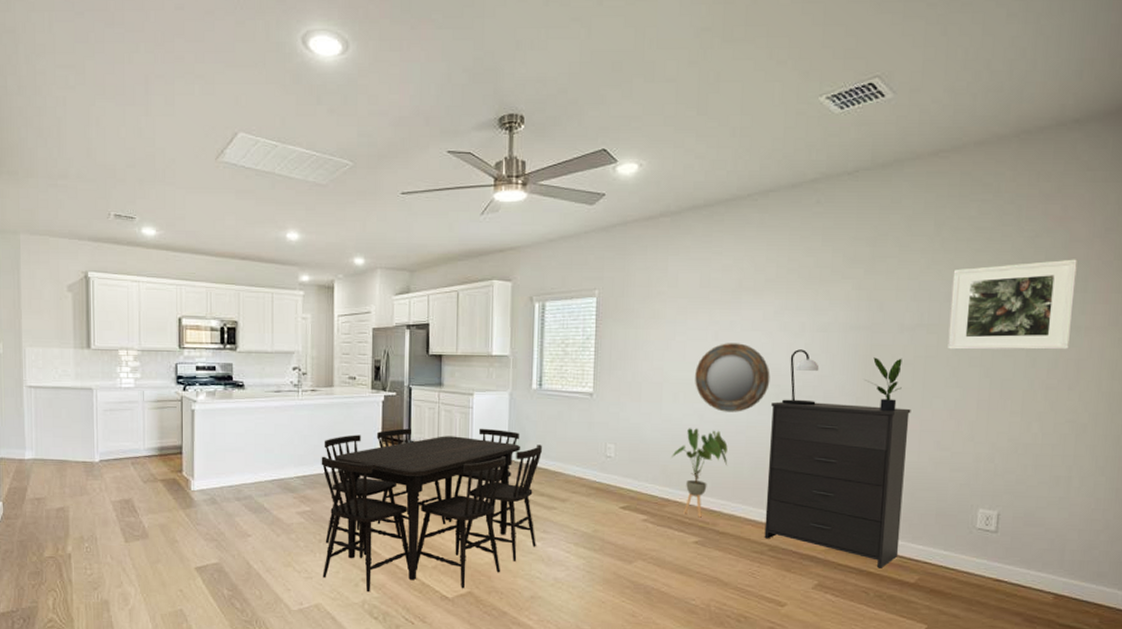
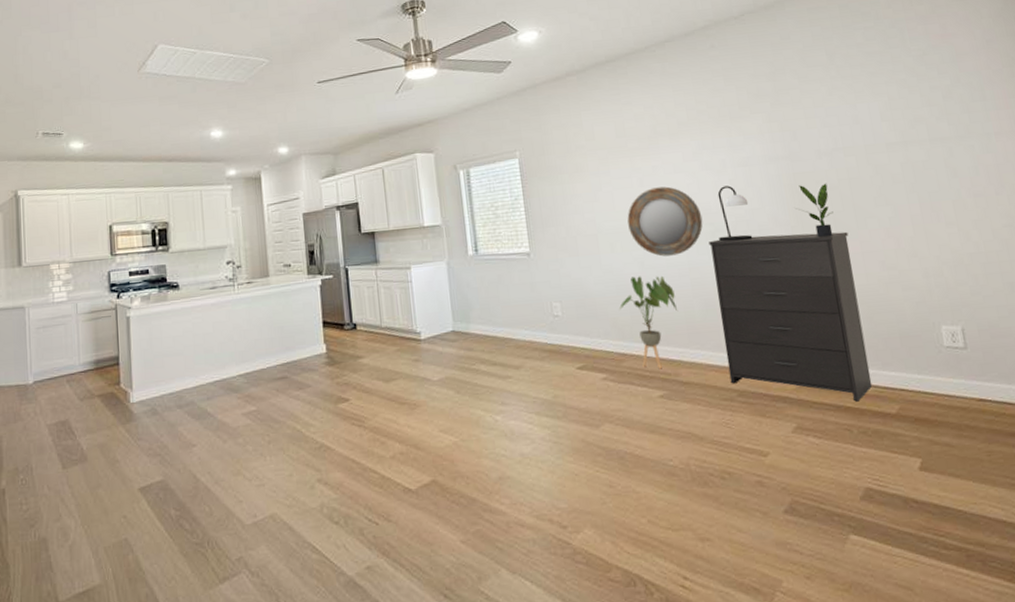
dining table: present [321,428,542,592] -> none [263,300,497,494]
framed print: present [947,259,1078,350] -> none [854,71,985,169]

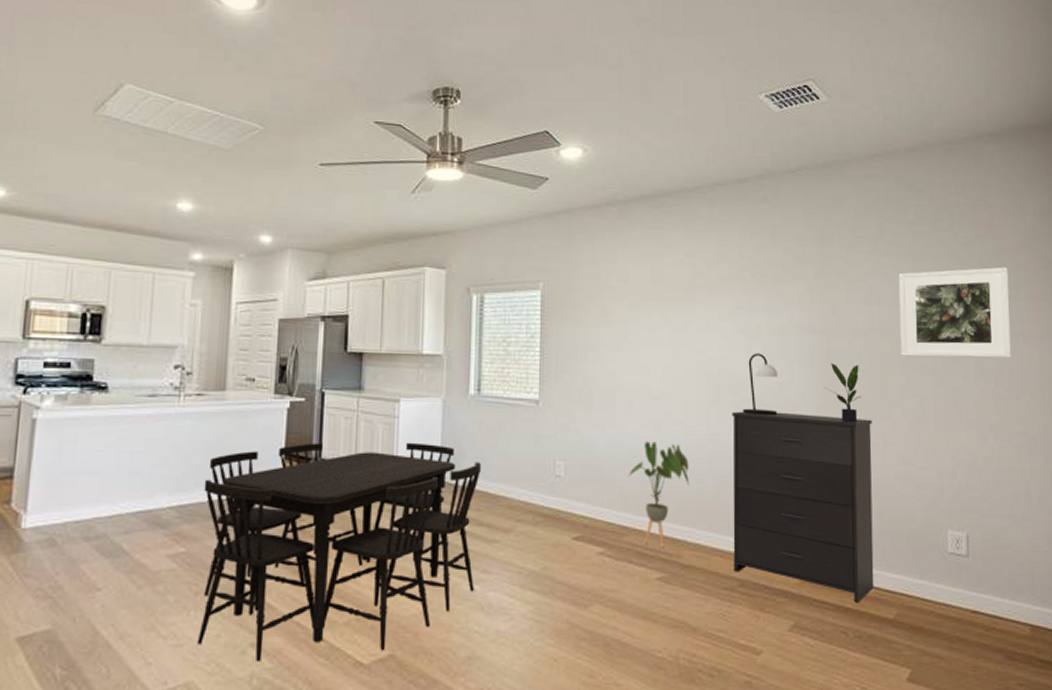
dining table: none [263,300,497,494] -> present [197,442,481,662]
home mirror: present [627,186,703,257] -> none [650,344,729,423]
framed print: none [854,71,985,169] -> present [898,266,1011,359]

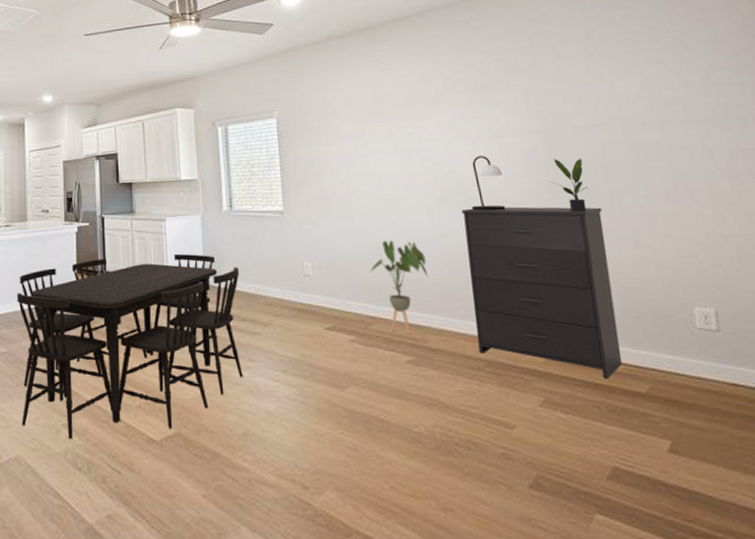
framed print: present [898,266,1011,359] -> none [612,54,742,147]

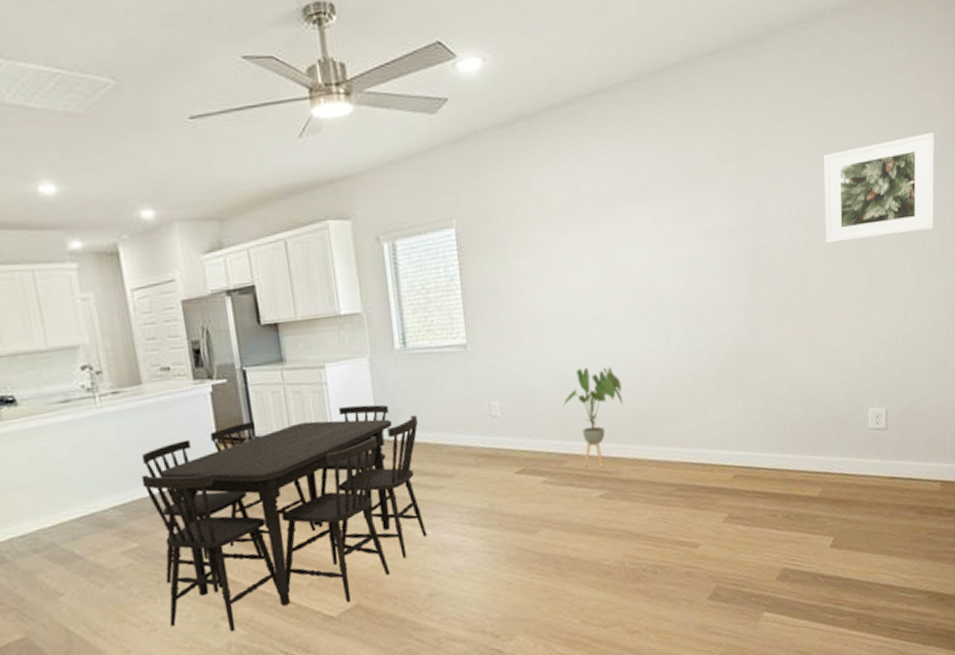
dresser: present [462,206,623,379] -> none [661,312,801,488]
table lamp: present [472,155,506,211] -> none [671,262,705,327]
potted plant: present [550,158,588,212] -> none [751,258,787,319]
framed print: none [612,54,742,147] -> present [823,132,935,243]

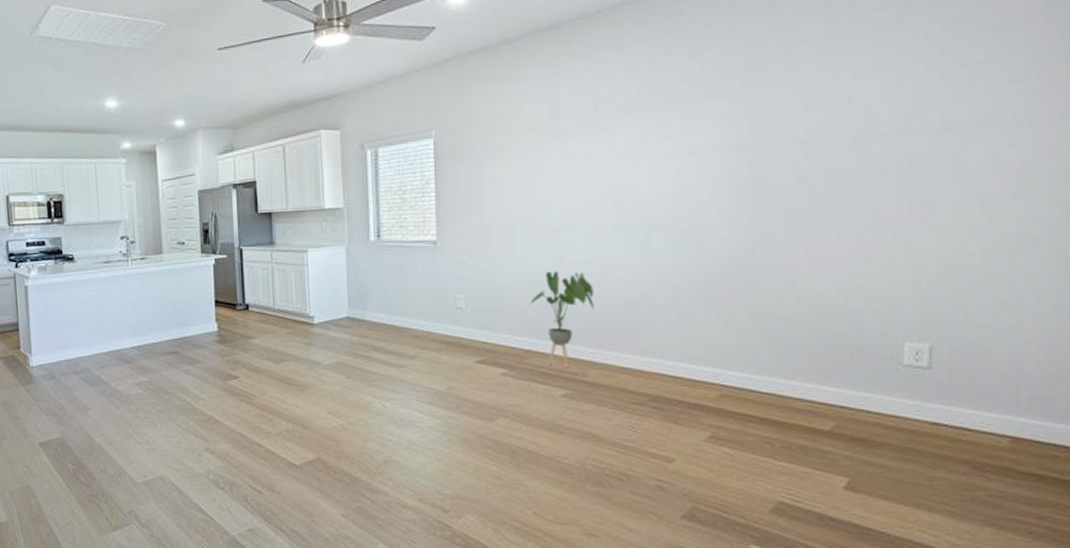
dining table: present [141,404,427,632] -> none [155,286,386,462]
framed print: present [823,132,935,243] -> none [852,43,1013,162]

